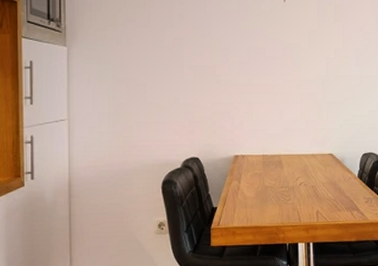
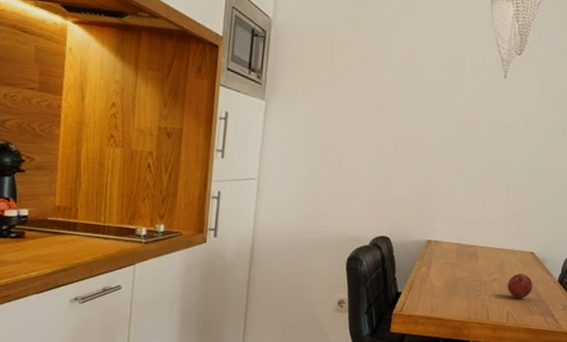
fruit: none [313,174,337,197] -> present [507,273,533,298]

